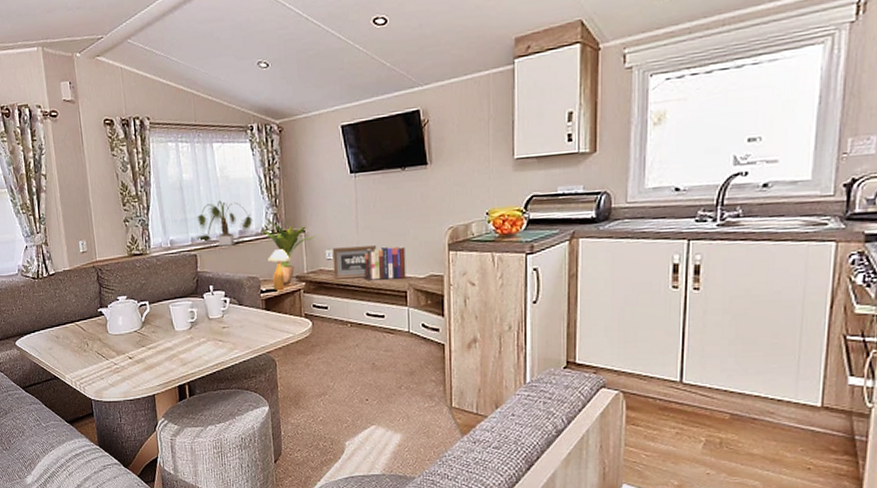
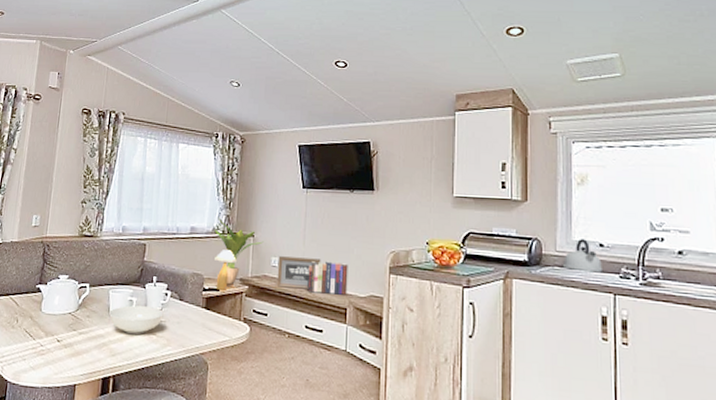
bowl: none [173,315,226,343] -> present [109,305,164,334]
plant: present [195,200,253,247] -> none [147,196,206,242]
kettle: none [632,185,678,221] -> present [562,239,604,273]

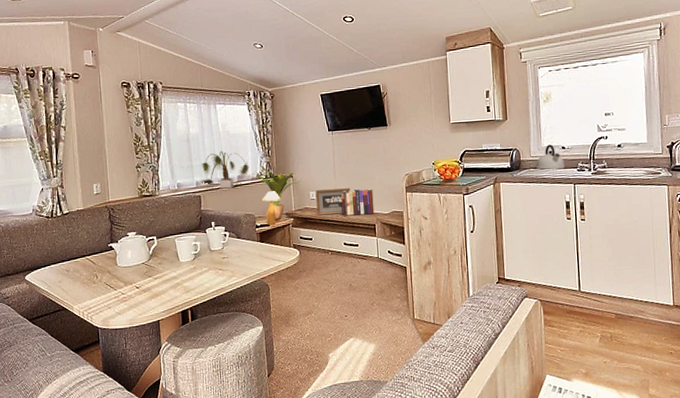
bowl: present [109,305,164,334] -> none [178,247,225,272]
plant: none [147,196,206,242] -> present [199,151,250,190]

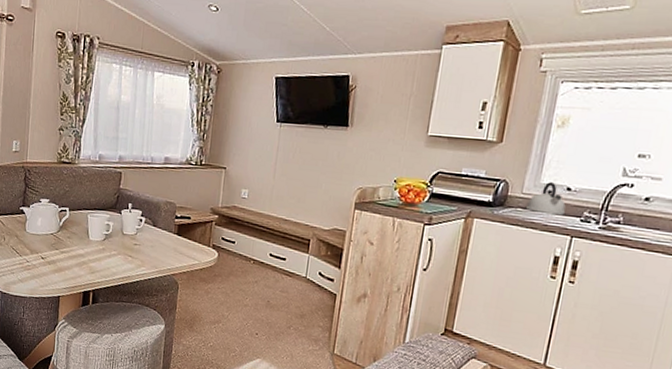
plant: present [199,151,250,190] -> none [123,126,180,171]
potted plant: present [258,164,301,220] -> none [187,148,235,214]
table lamp: present [261,189,282,225] -> none [186,178,209,219]
picture frame: present [315,188,351,216] -> none [245,188,290,221]
books: present [341,188,375,216] -> none [274,194,316,228]

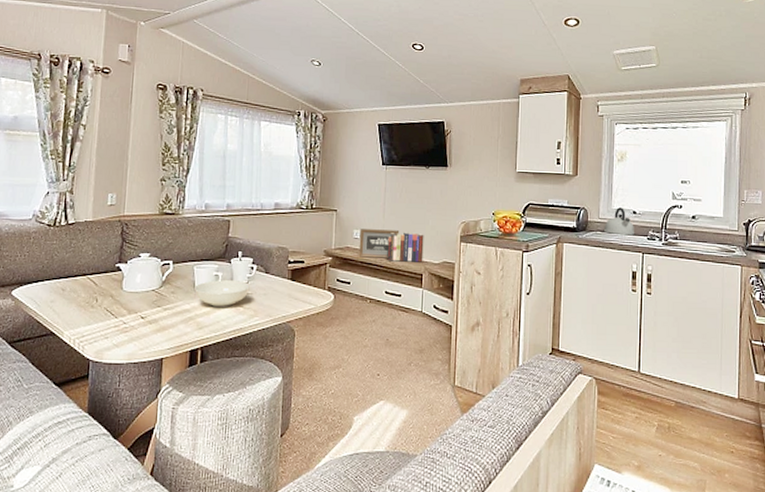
bowl: none [88,229,138,255] -> present [195,280,250,307]
picture frame: none [245,188,290,221] -> present [358,229,400,259]
books: none [274,194,316,228] -> present [387,232,424,262]

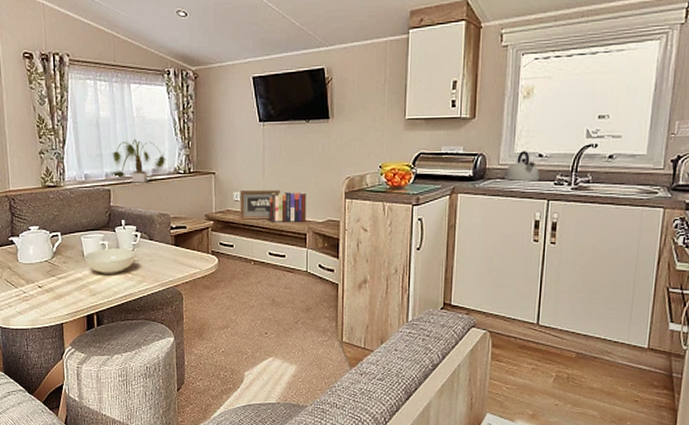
plant: none [231,173,290,217] -> present [109,139,166,184]

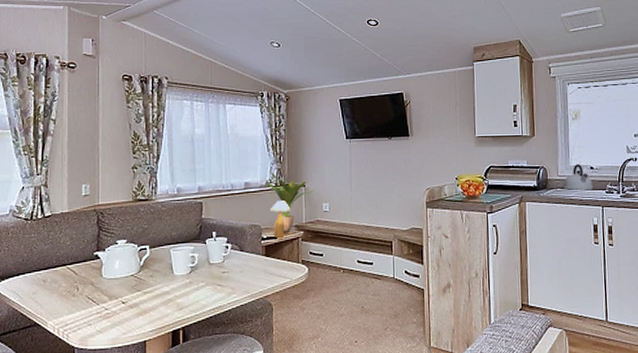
bowl: present [84,248,136,274] -> none [172,260,226,287]
plant: present [109,139,166,184] -> none [202,154,258,197]
potted plant: none [176,157,225,222] -> present [267,171,314,232]
table lamp: none [178,186,201,227] -> present [269,198,292,238]
picture frame: present [239,190,281,220] -> none [328,201,367,230]
books: present [269,191,307,222] -> none [356,201,392,231]

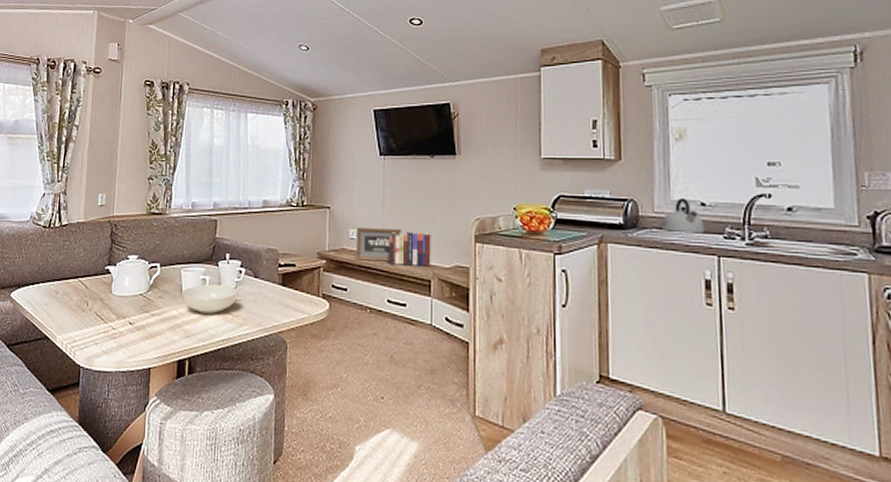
bowl: none [172,260,226,287] -> present [182,284,238,314]
potted plant: present [267,171,314,232] -> none [288,188,340,260]
table lamp: present [269,198,292,238] -> none [288,220,314,266]
picture frame: none [328,201,367,230] -> present [356,228,402,262]
books: none [356,201,392,231] -> present [388,231,431,267]

